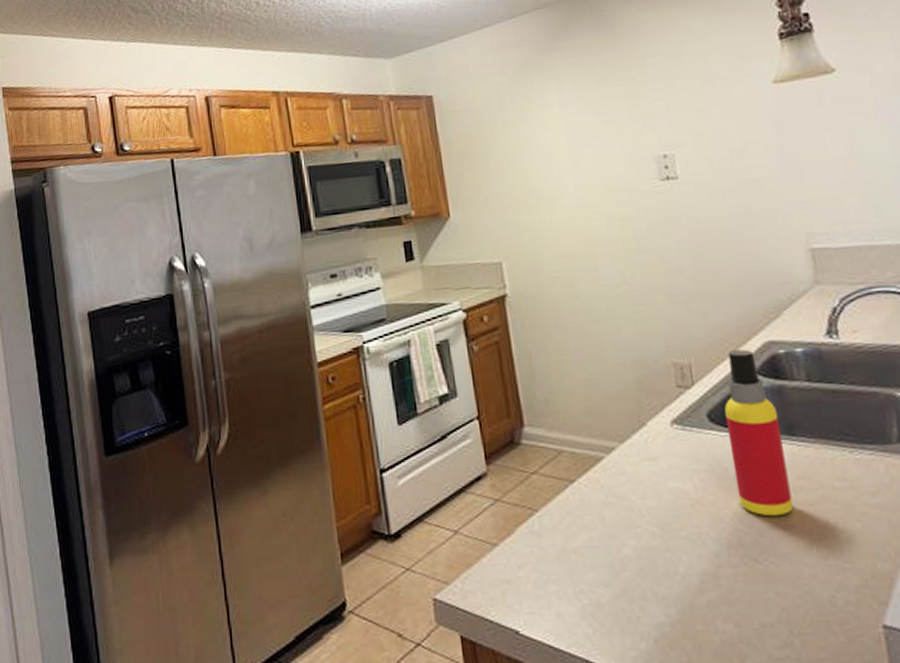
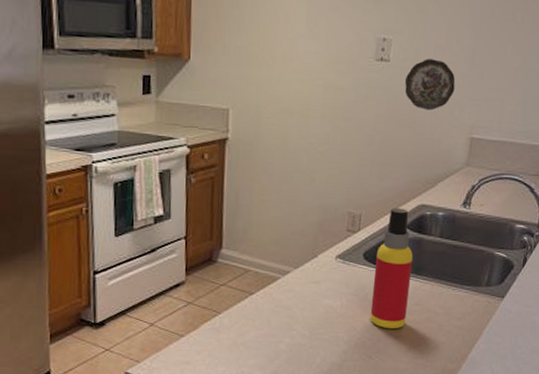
decorative plate: none [702,166,771,226] -> present [404,58,455,111]

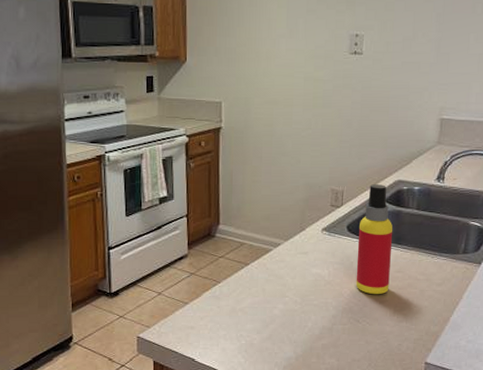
decorative plate: present [404,58,455,111] -> none [377,50,424,96]

